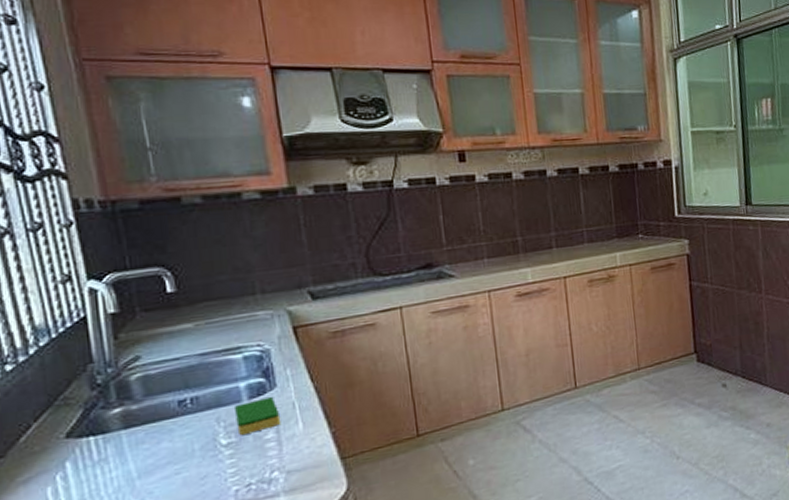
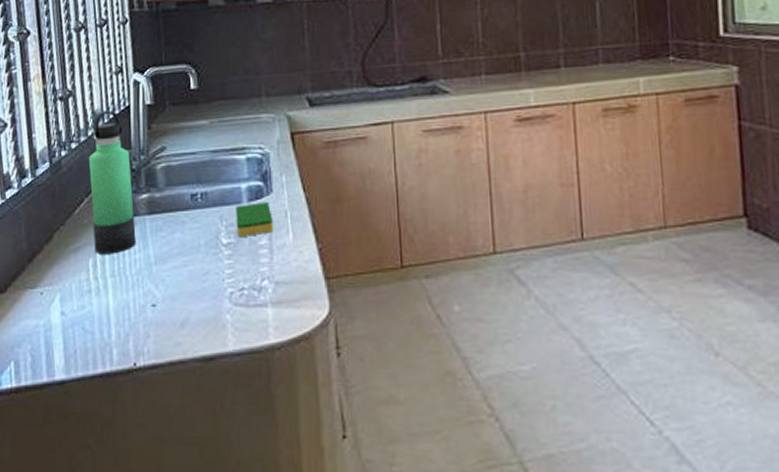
thermos bottle: none [33,323,110,481] -> present [88,110,136,254]

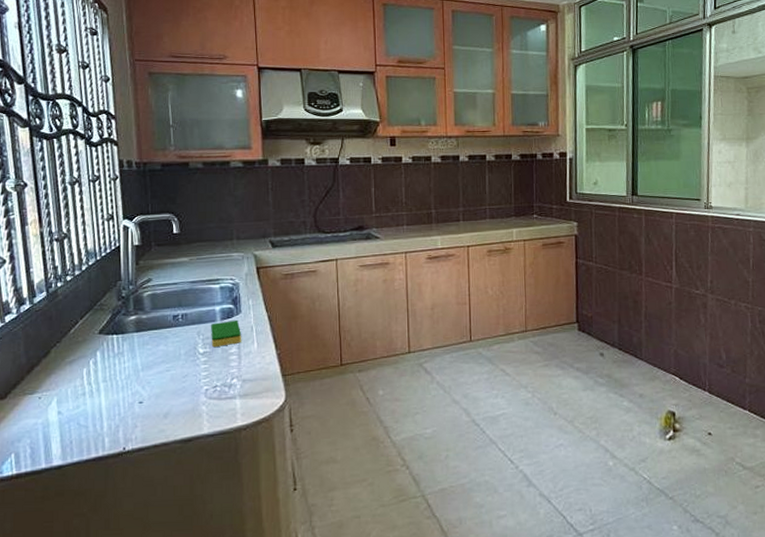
thermos bottle: present [88,110,136,254] -> none [82,250,125,364]

